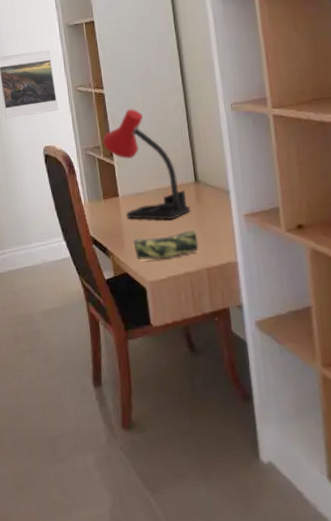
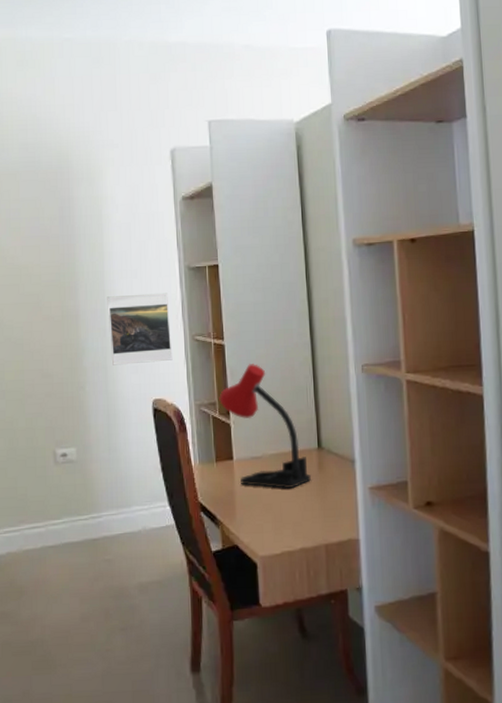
pencil case: present [132,230,199,260] -> none [244,501,318,532]

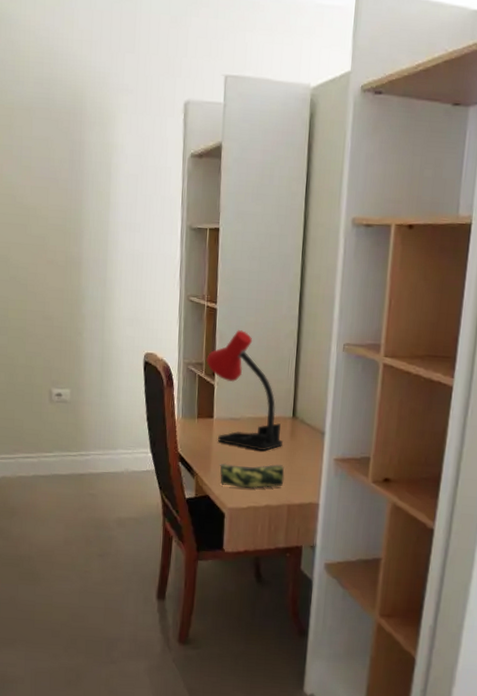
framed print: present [107,293,173,365] -> none [109,247,168,318]
pencil case: none [244,501,318,532] -> present [219,463,285,488]

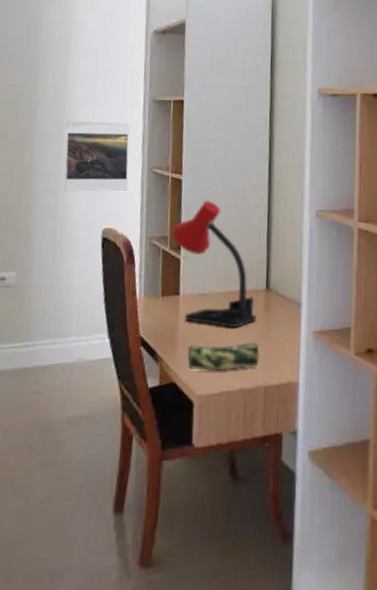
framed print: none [109,247,168,318] -> present [64,121,130,192]

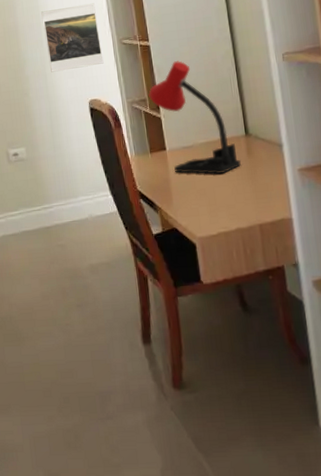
pencil case: present [186,342,260,371] -> none [180,185,251,215]

